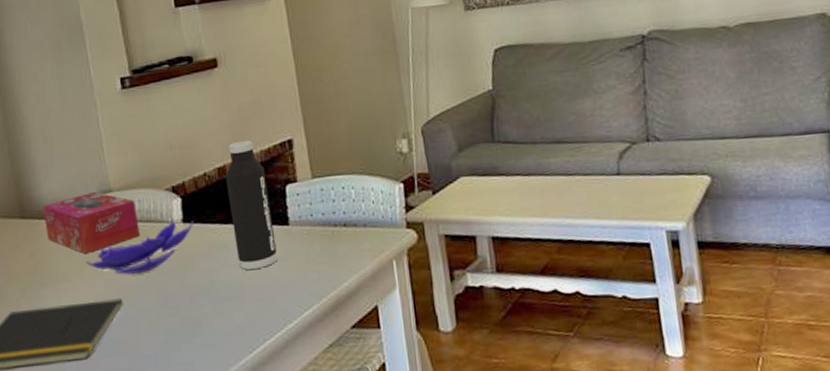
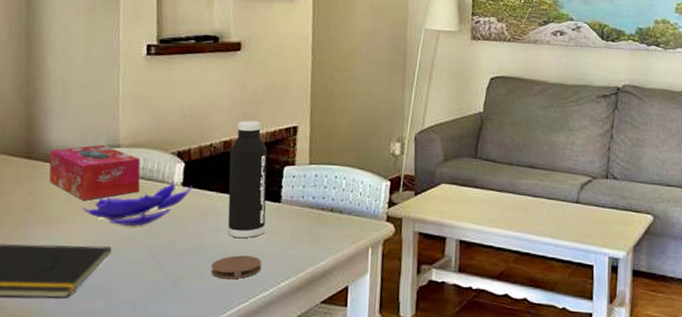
coaster: none [228,287,282,317] -> present [211,255,262,280]

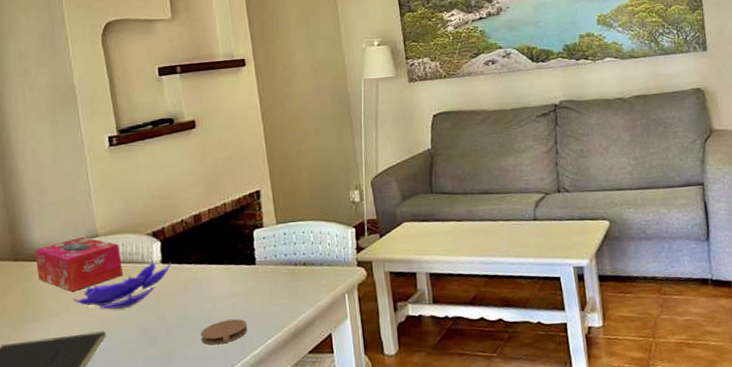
water bottle: present [227,120,268,239] -> none [200,191,246,305]

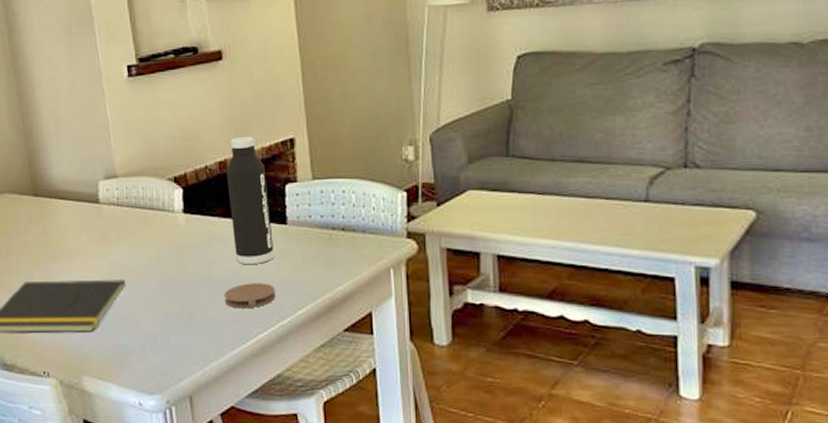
tissue box: present [35,237,124,292] -> none [54,177,143,234]
decorative bowl: present [73,260,172,310] -> none [92,208,194,257]
water bottle: none [200,191,246,305] -> present [226,136,275,265]

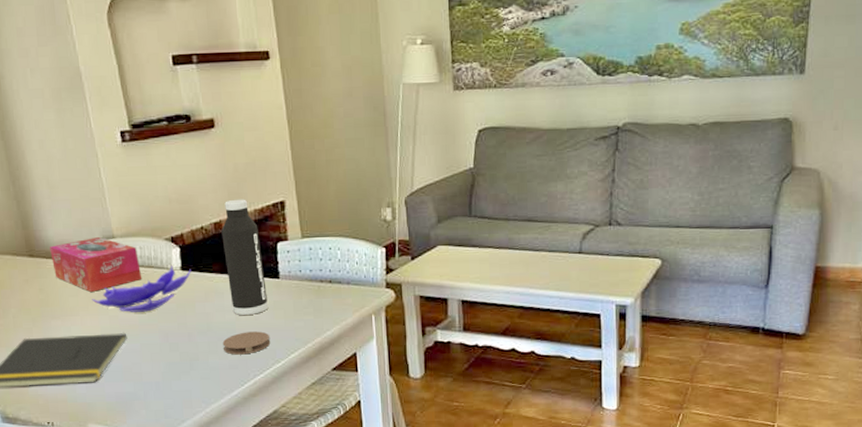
tissue box: none [54,177,143,234] -> present [50,237,142,292]
decorative bowl: none [92,208,194,257] -> present [92,266,192,312]

